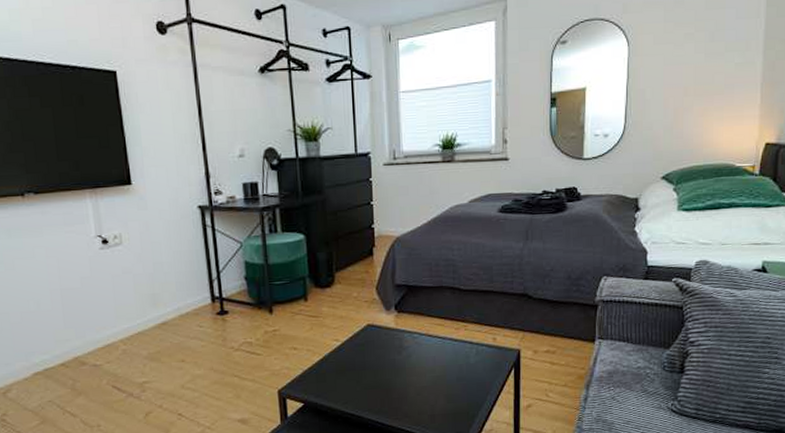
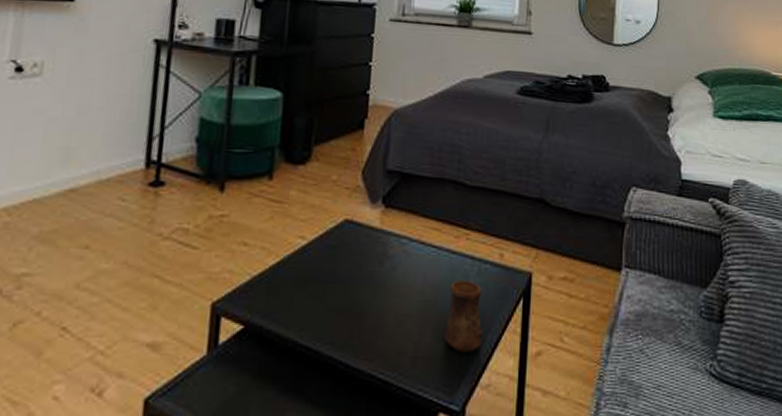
cup: none [453,360,484,410] -> present [443,281,483,353]

